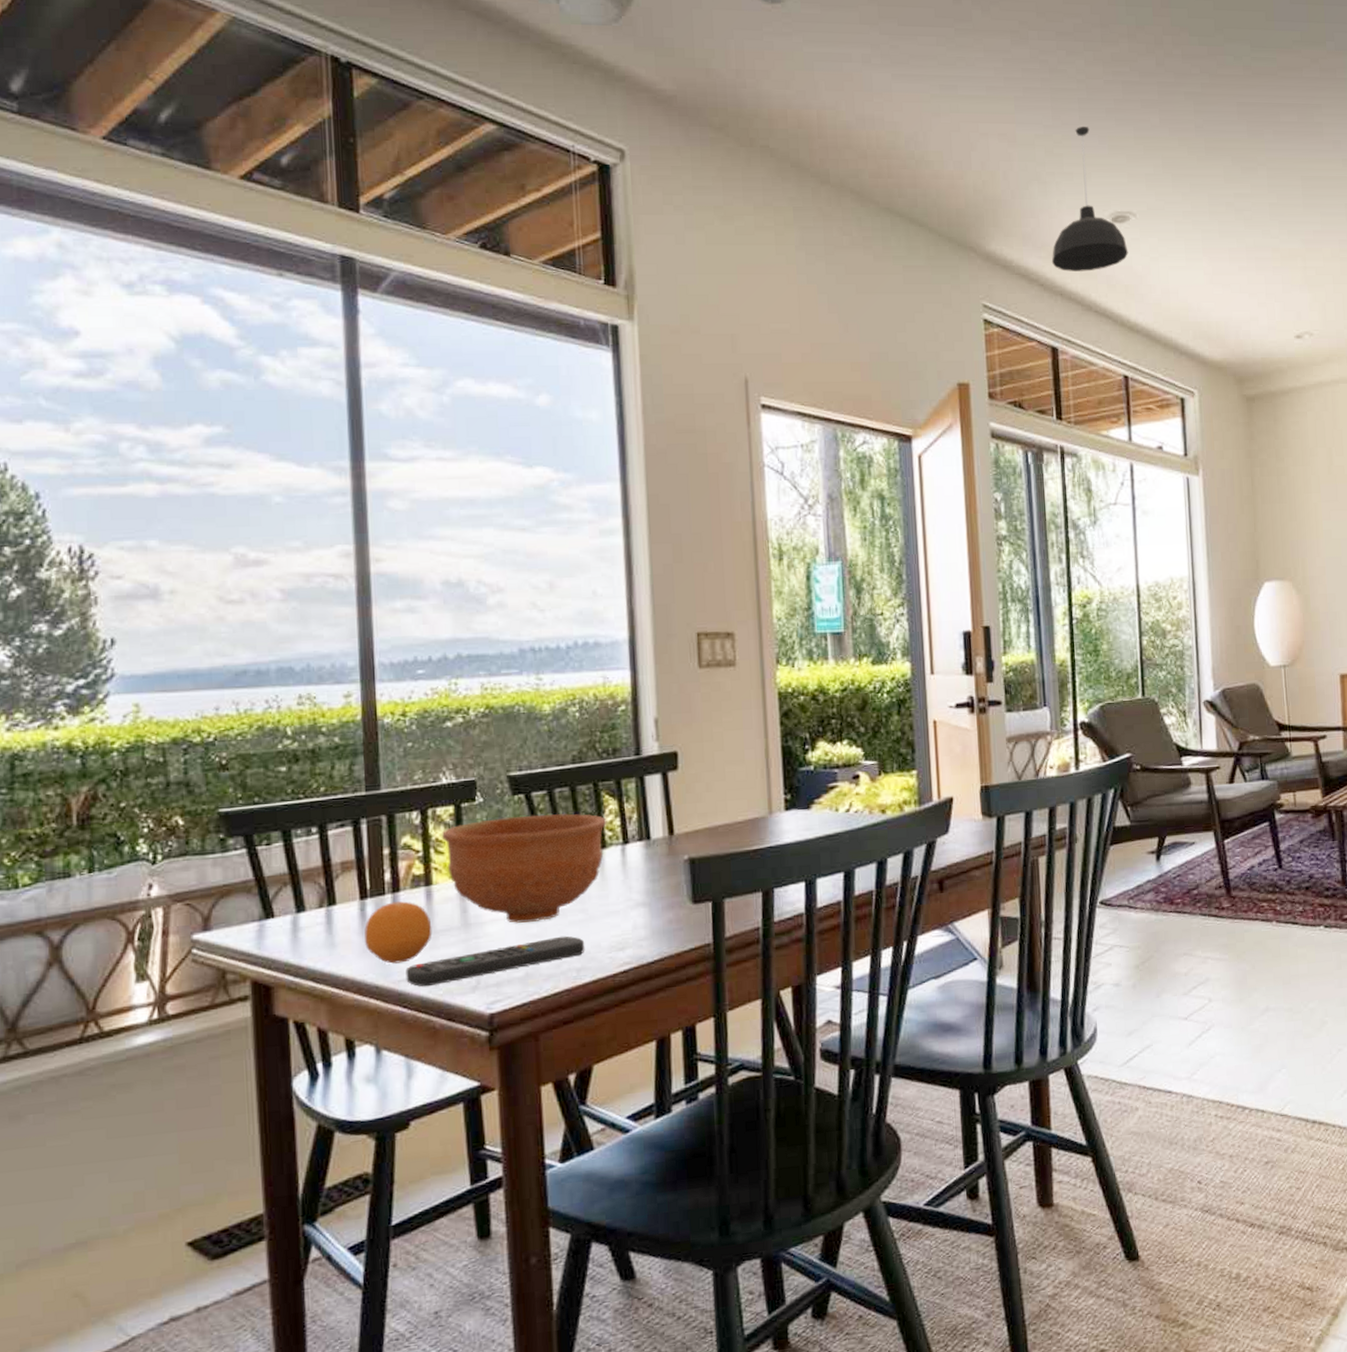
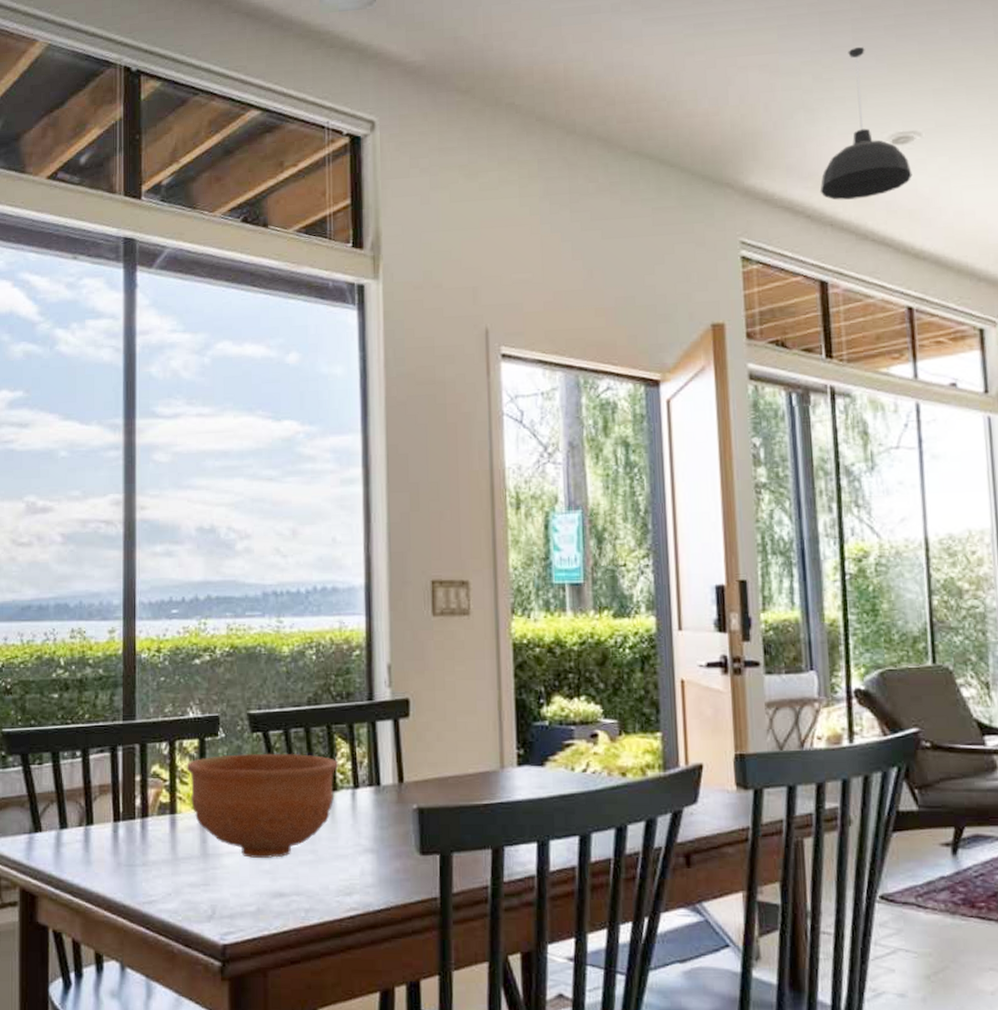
fruit: present [364,900,433,964] -> none [116,825,175,886]
remote control: present [405,936,585,987] -> none [150,875,314,911]

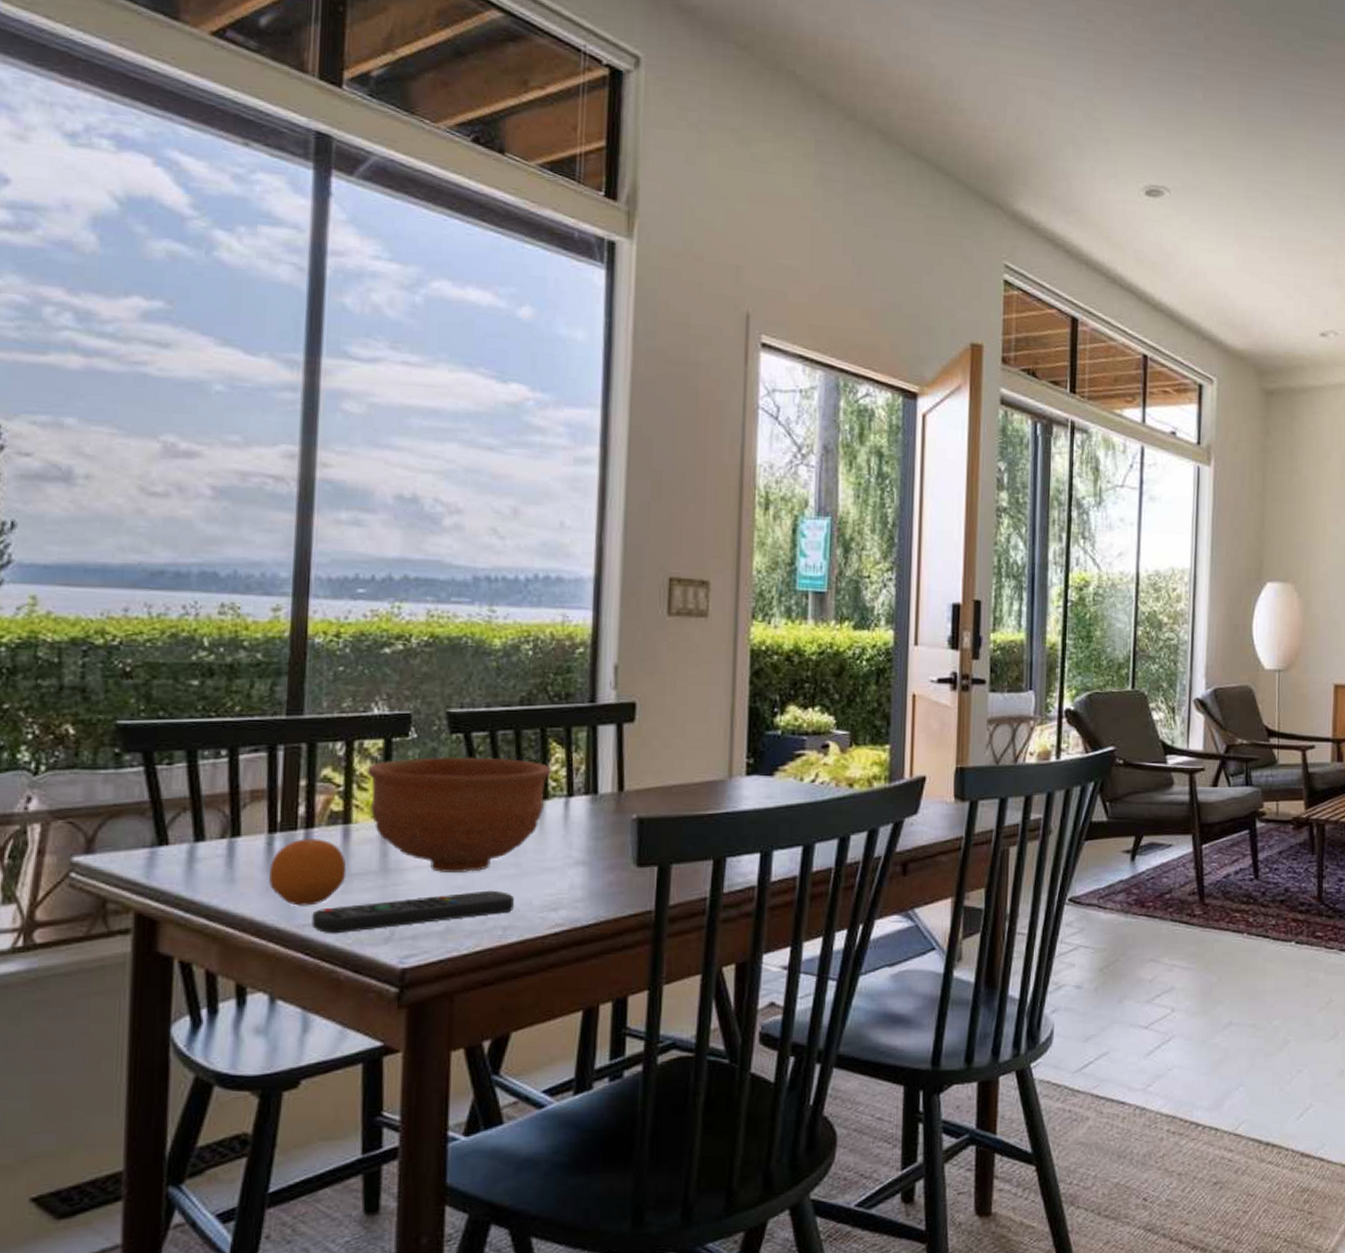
fruit: none [116,825,175,886] -> present [269,837,347,906]
remote control: none [150,875,314,911] -> present [311,890,515,934]
pendant lamp: present [820,46,913,200] -> none [1079,92,1159,243]

